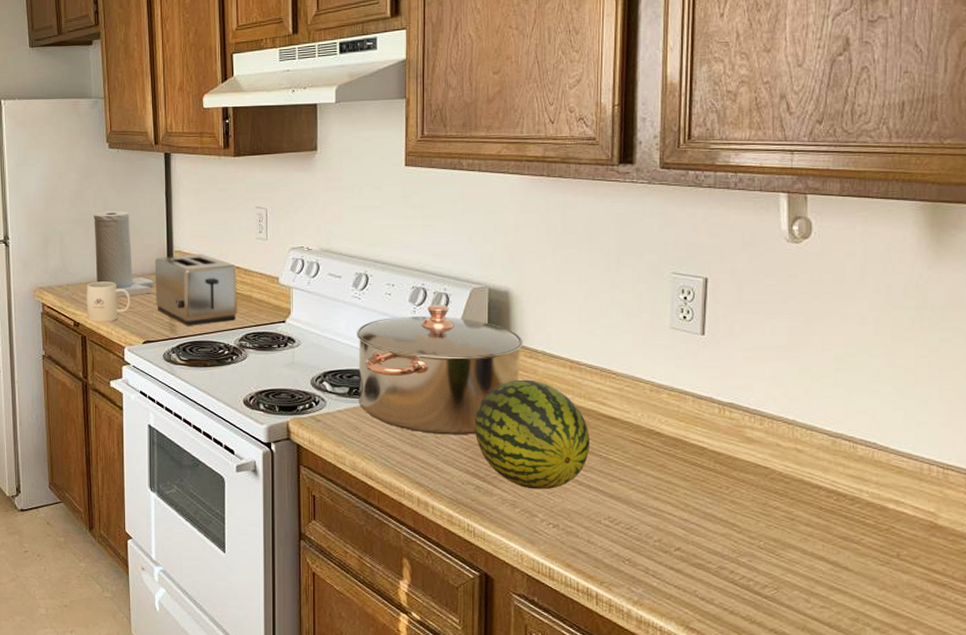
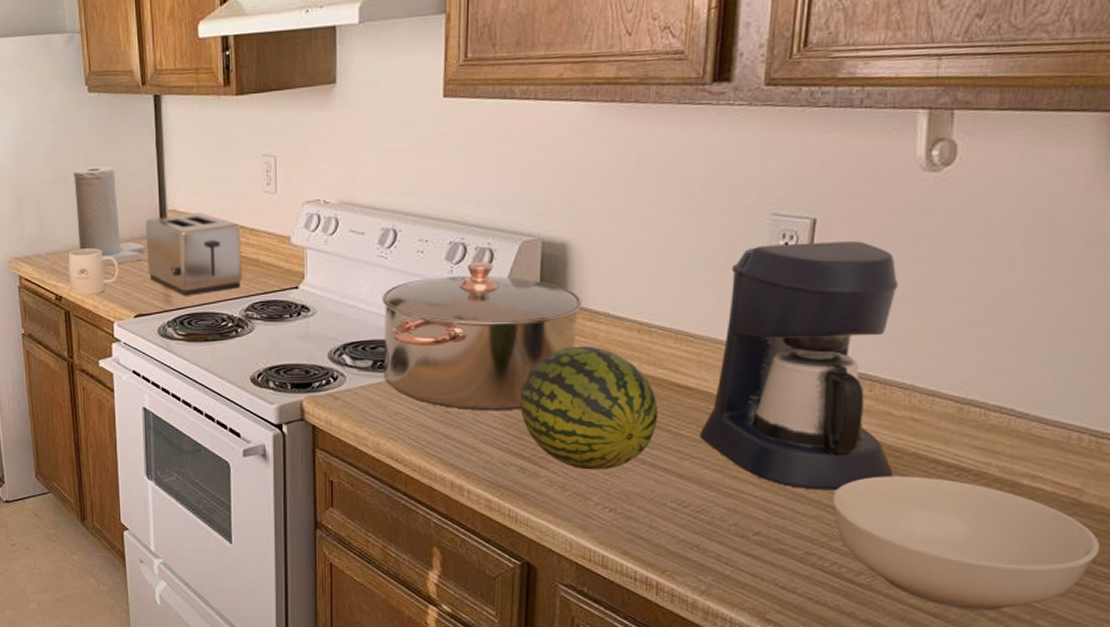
coffee maker: none [625,297,785,512] -> present [700,241,899,491]
bowl: none [737,499,956,622] -> present [832,476,1101,611]

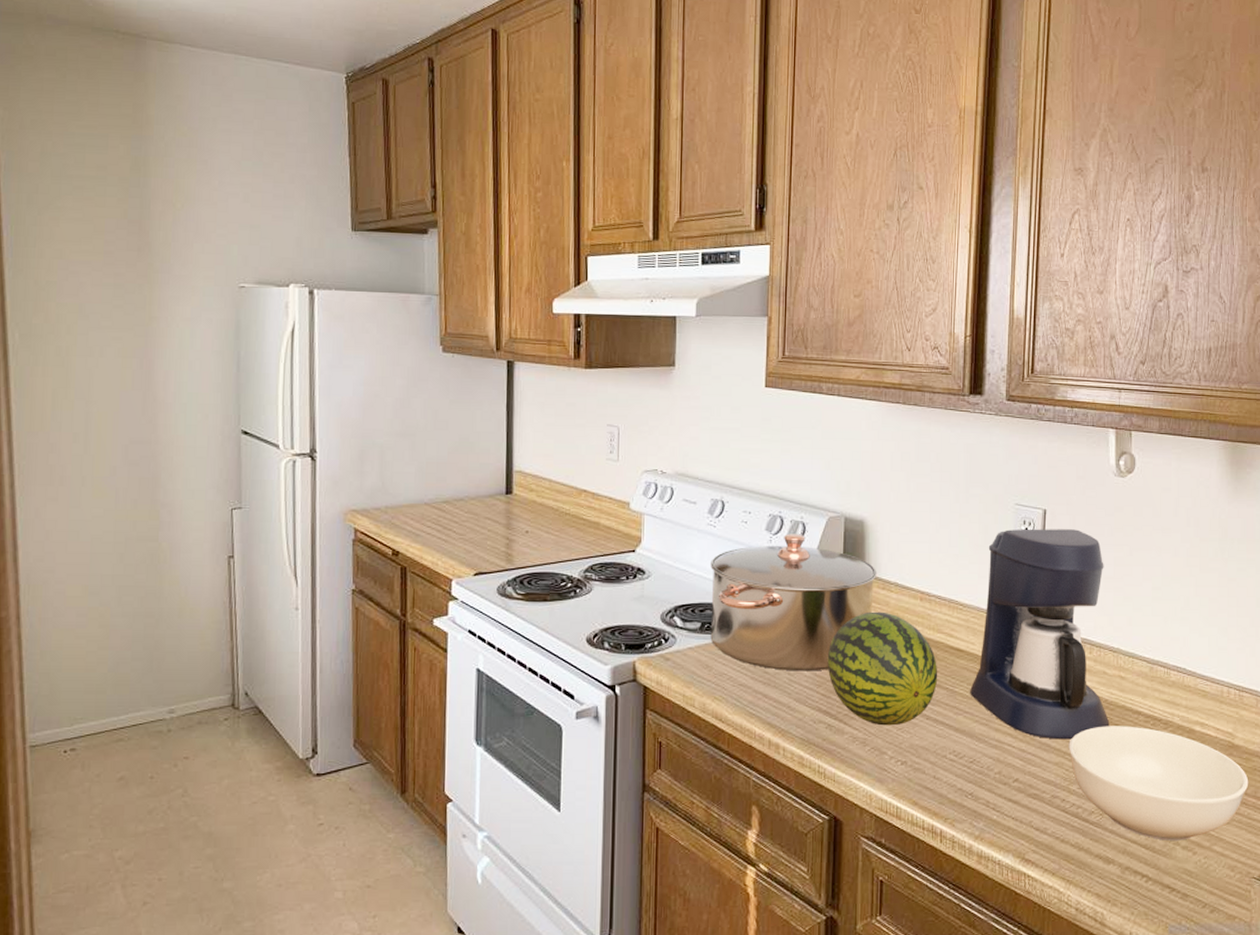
mug: present [68,248,119,296] -> none [408,504,461,552]
paper towel: present [73,166,146,266] -> none [421,424,490,523]
toaster: present [145,212,242,296] -> none [490,474,584,556]

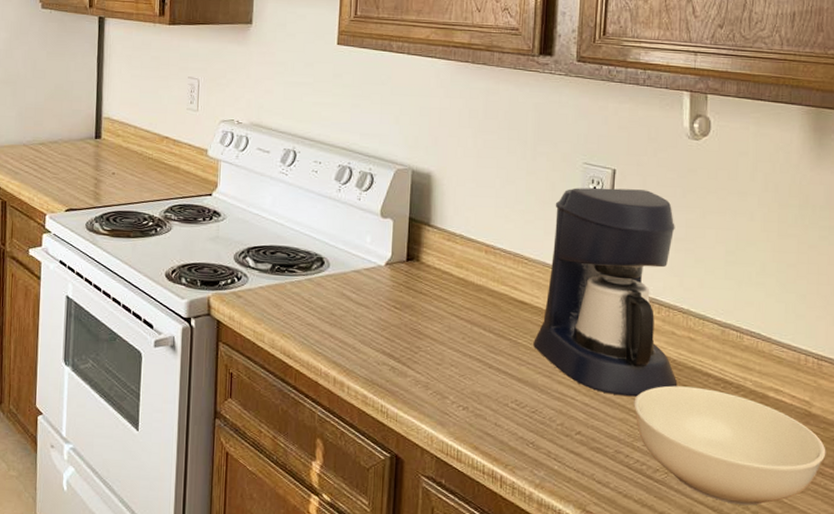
cooking pot: present [710,533,878,671] -> none [280,184,443,315]
fruit: present [827,611,938,726] -> none [392,261,502,372]

